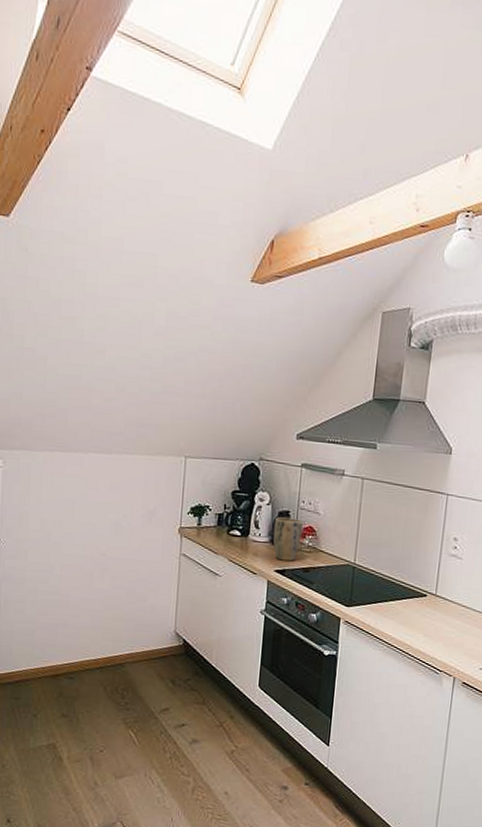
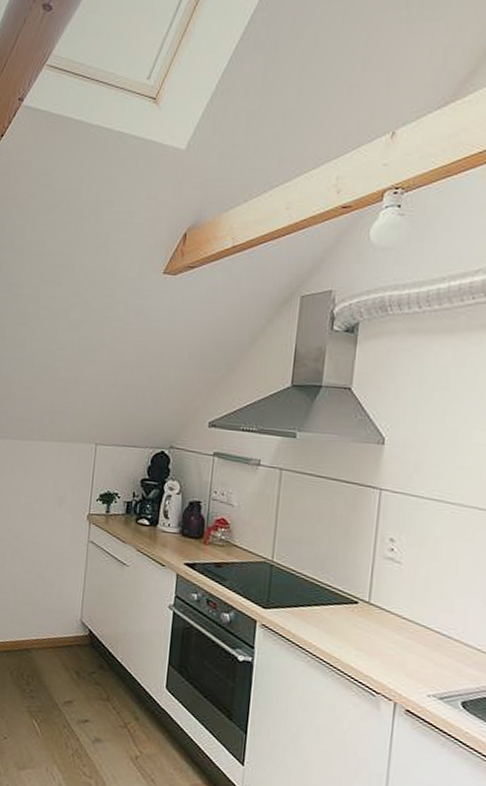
plant pot: present [273,517,303,561] -> none [183,507,215,555]

